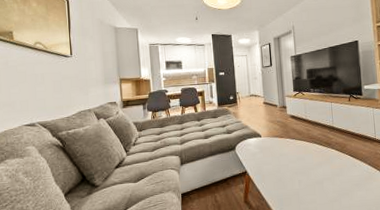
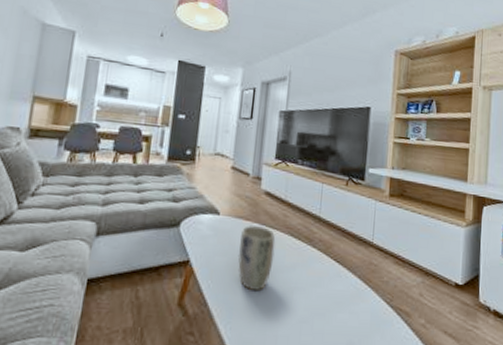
plant pot: none [279,140,305,185] -> present [237,224,276,292]

